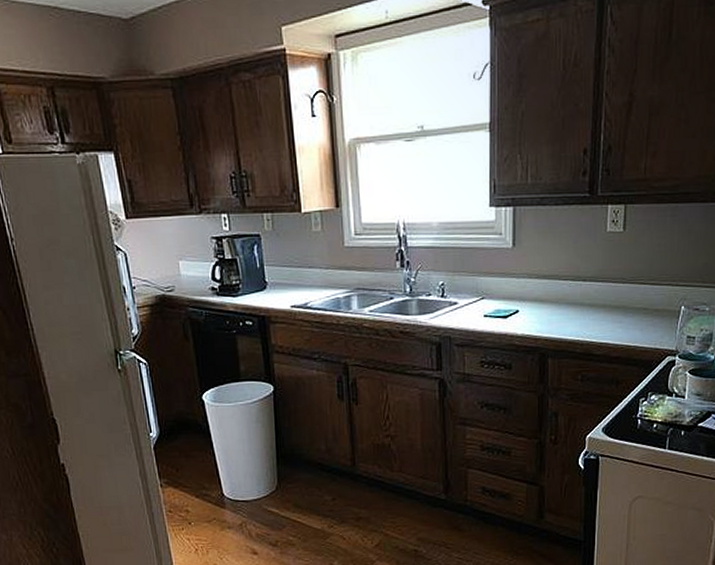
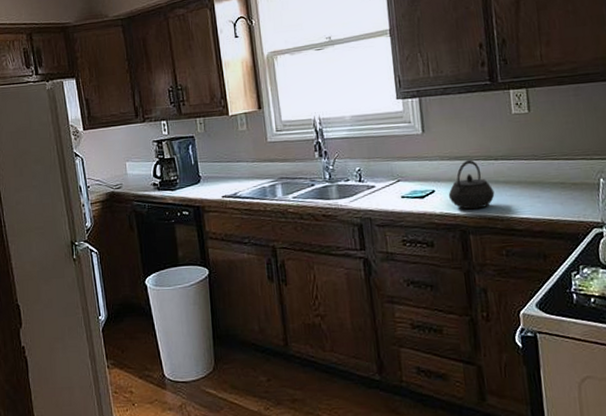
kettle: none [532,279,578,332] -> present [448,159,495,210]

